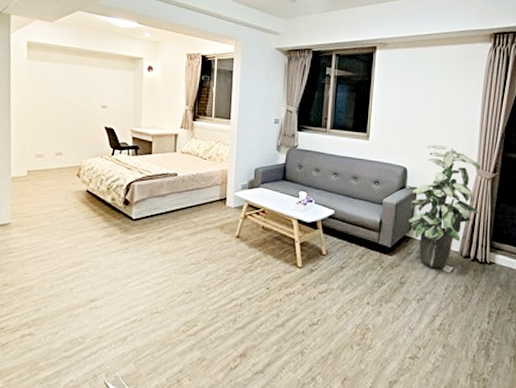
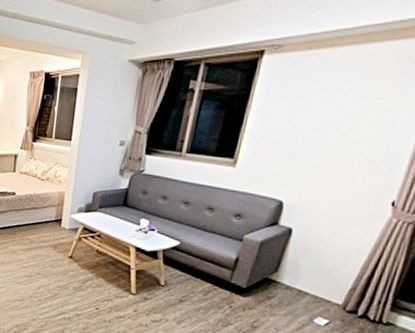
indoor plant: present [406,144,480,269] -> none [275,175,400,321]

